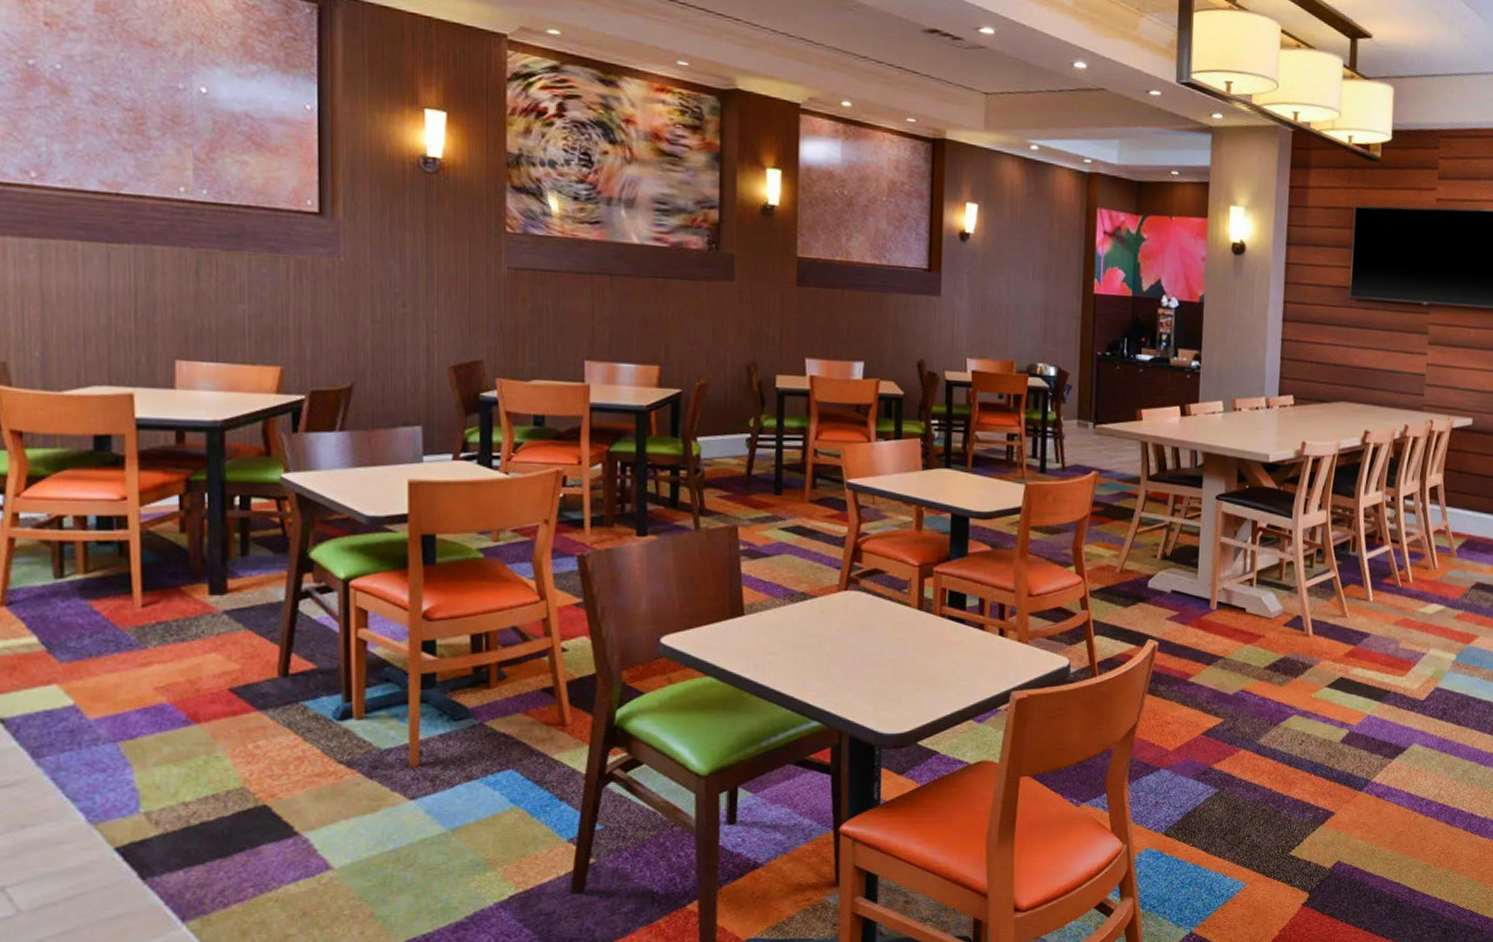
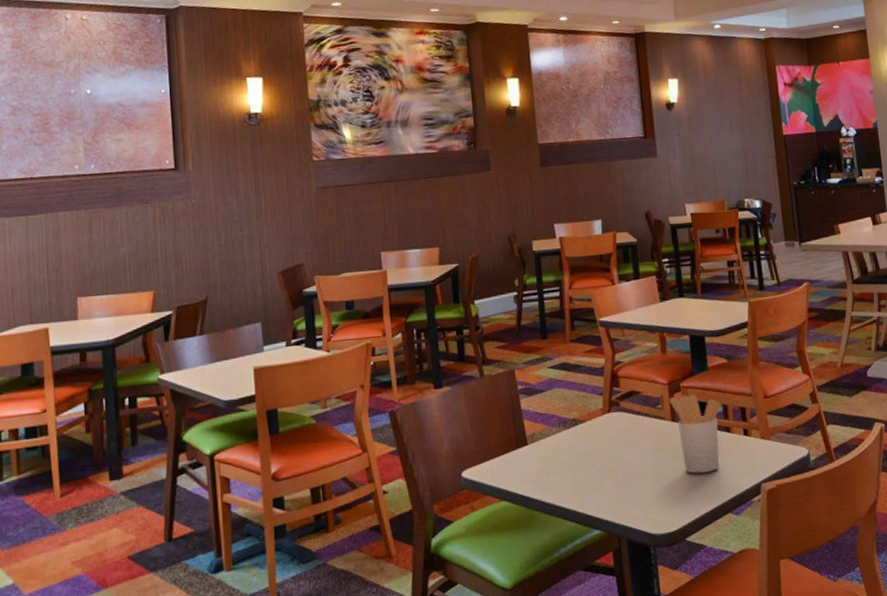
utensil holder: none [918,581,977,672] -> present [669,394,721,474]

